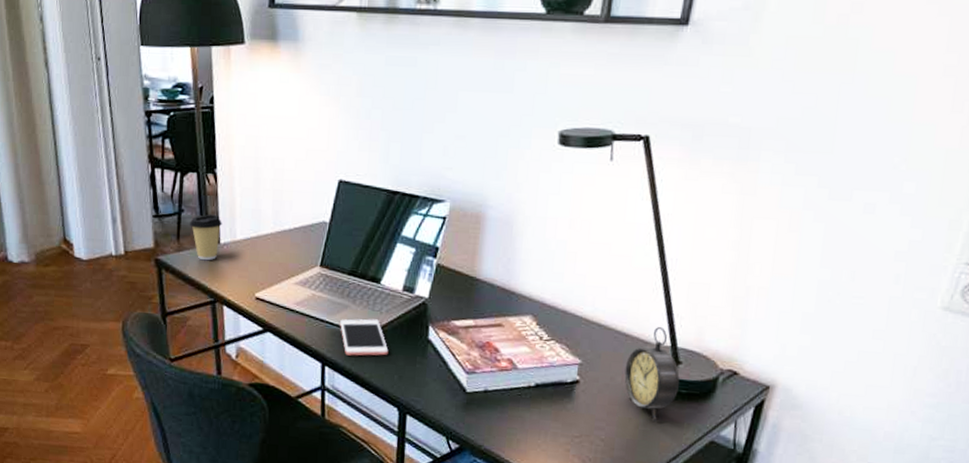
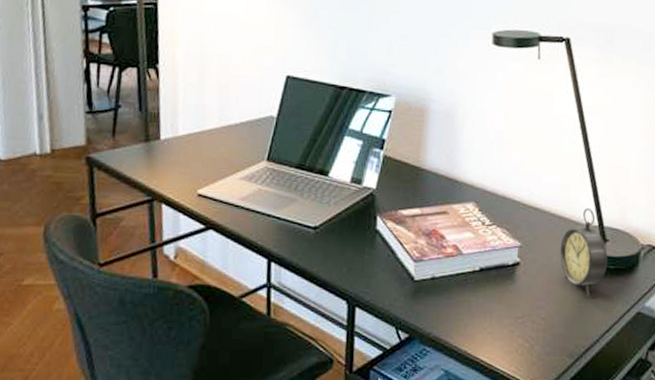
coffee cup: present [190,214,222,261] -> none [127,109,163,158]
cell phone: present [340,319,389,356] -> none [287,211,337,250]

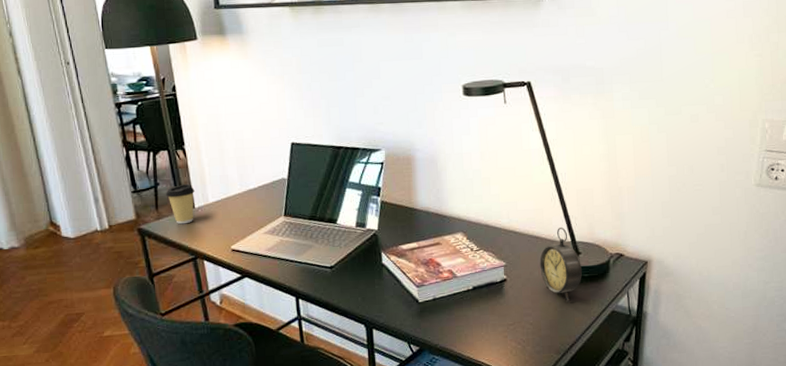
coffee cup: none [127,109,163,158] -> present [166,183,195,225]

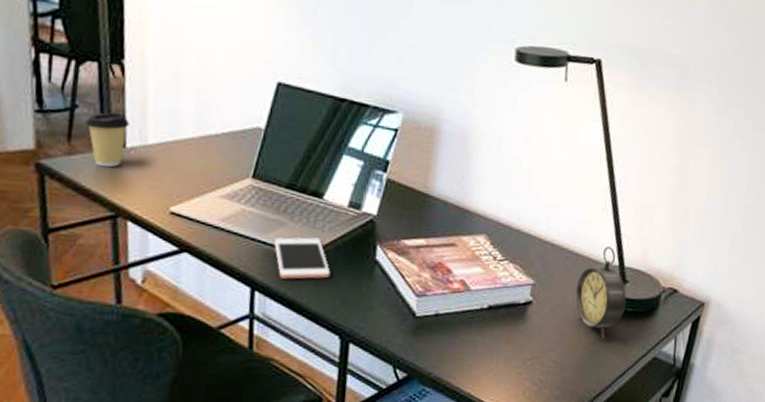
cell phone: none [307,253,351,287] -> present [274,237,331,279]

